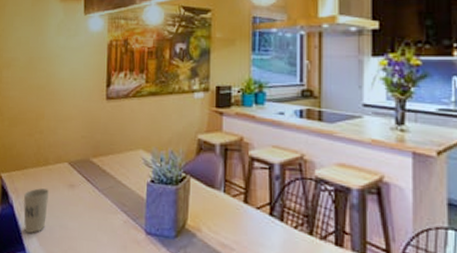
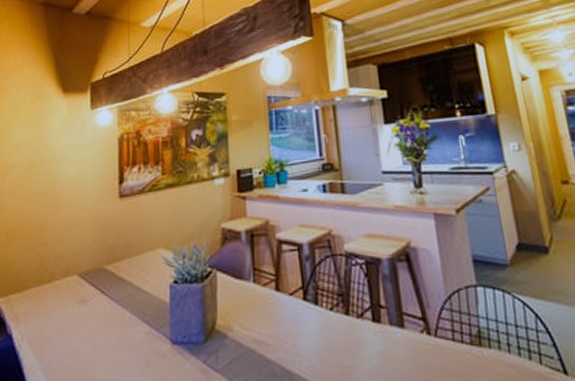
cup: present [23,188,50,233] -> none [24,309,57,366]

